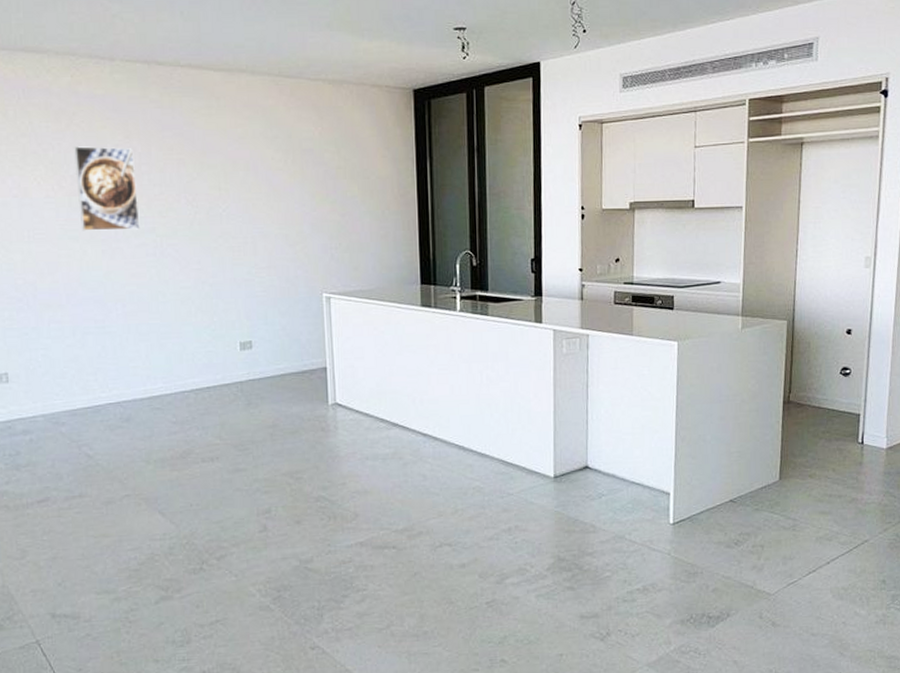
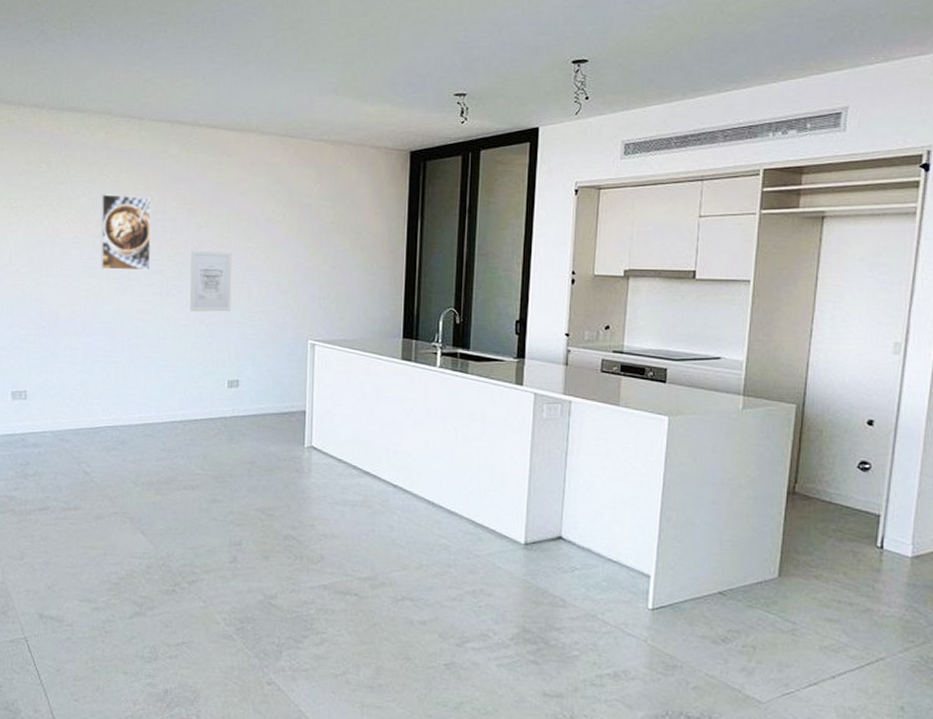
wall art: none [186,204,236,271] -> present [190,250,232,312]

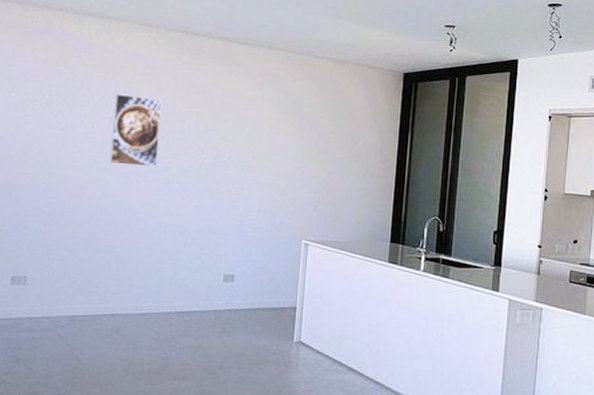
wall art: present [190,250,232,312] -> none [192,150,236,210]

